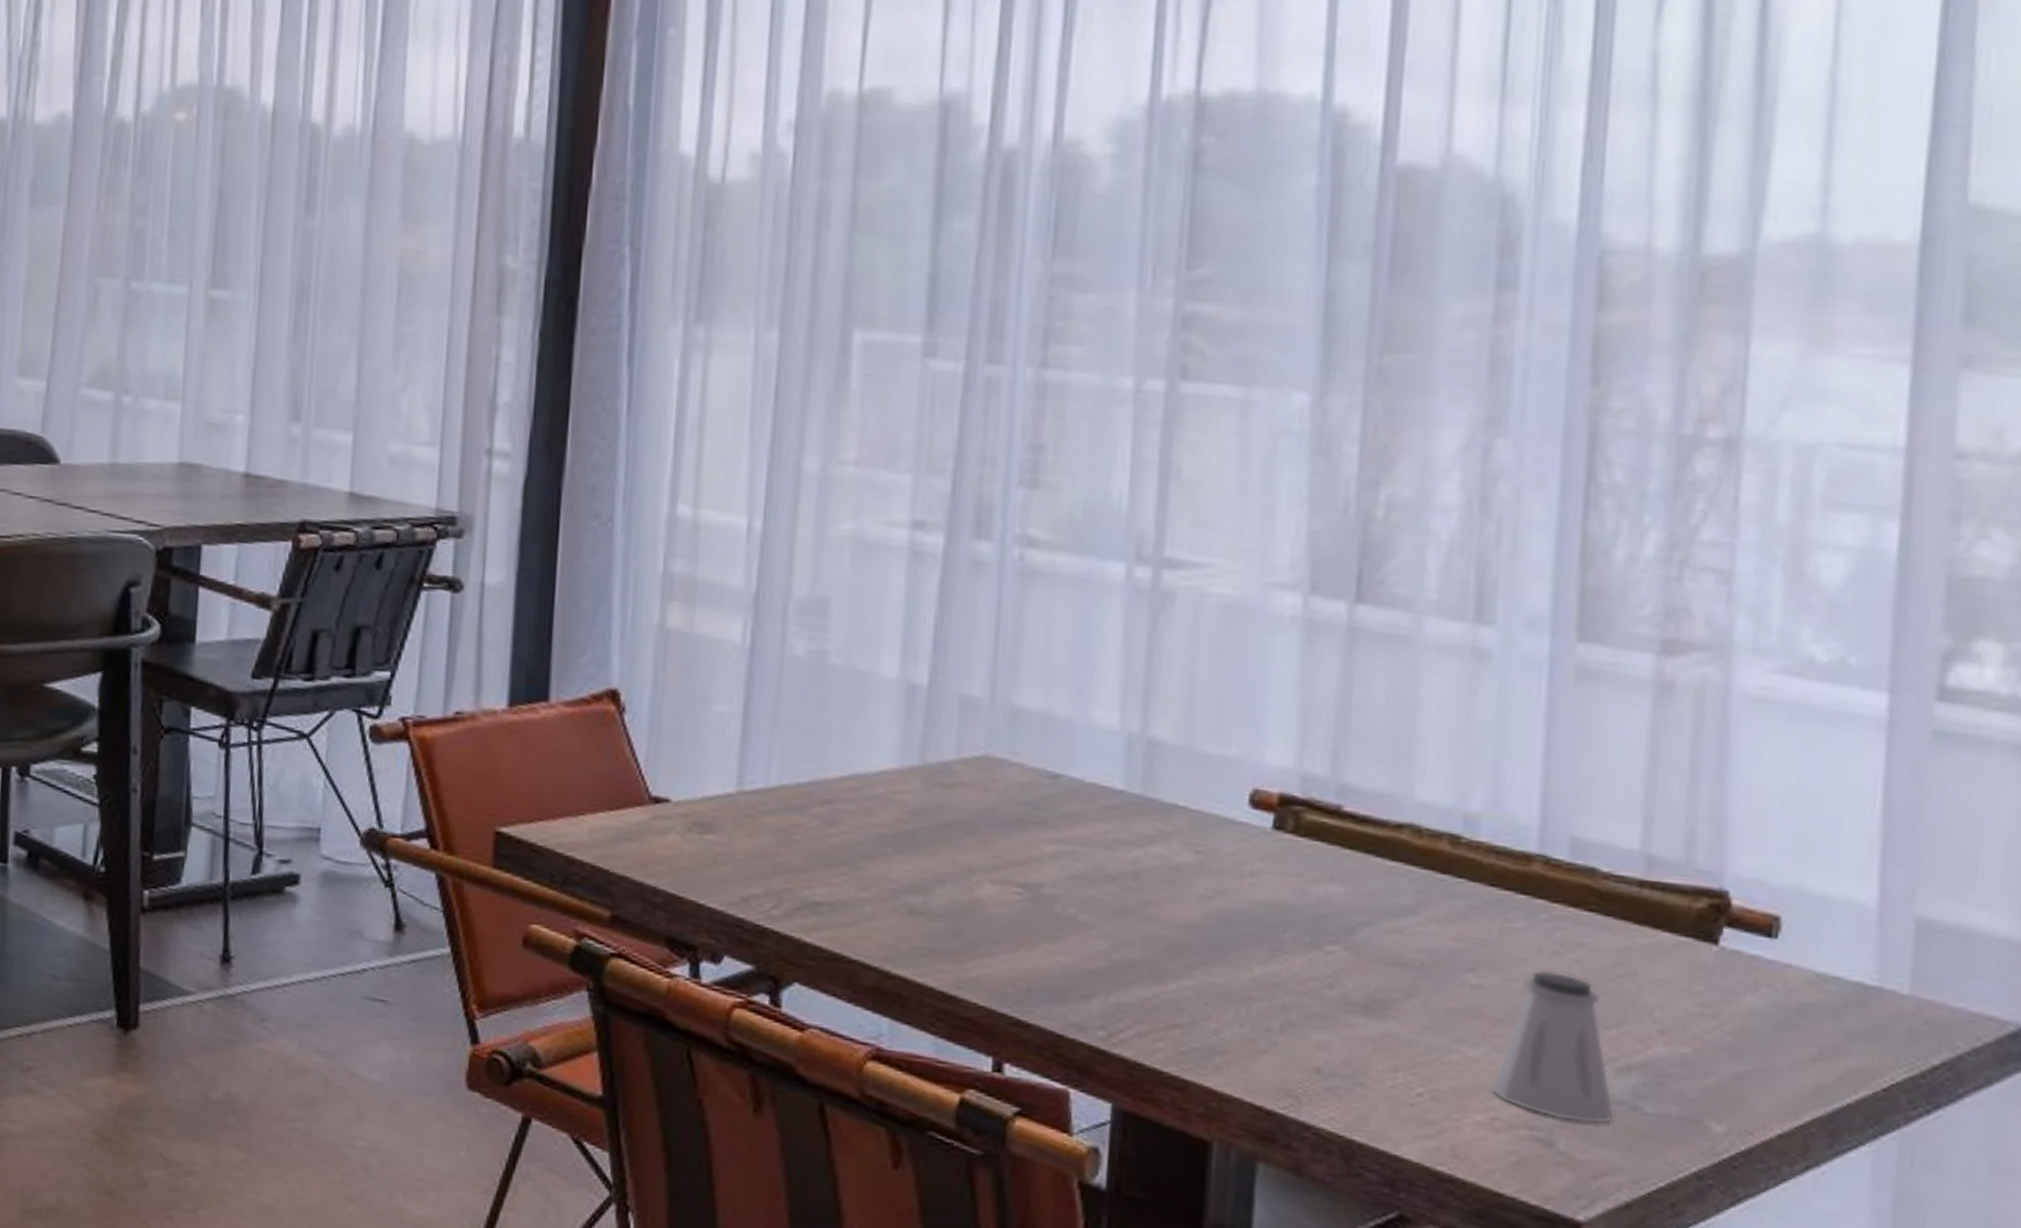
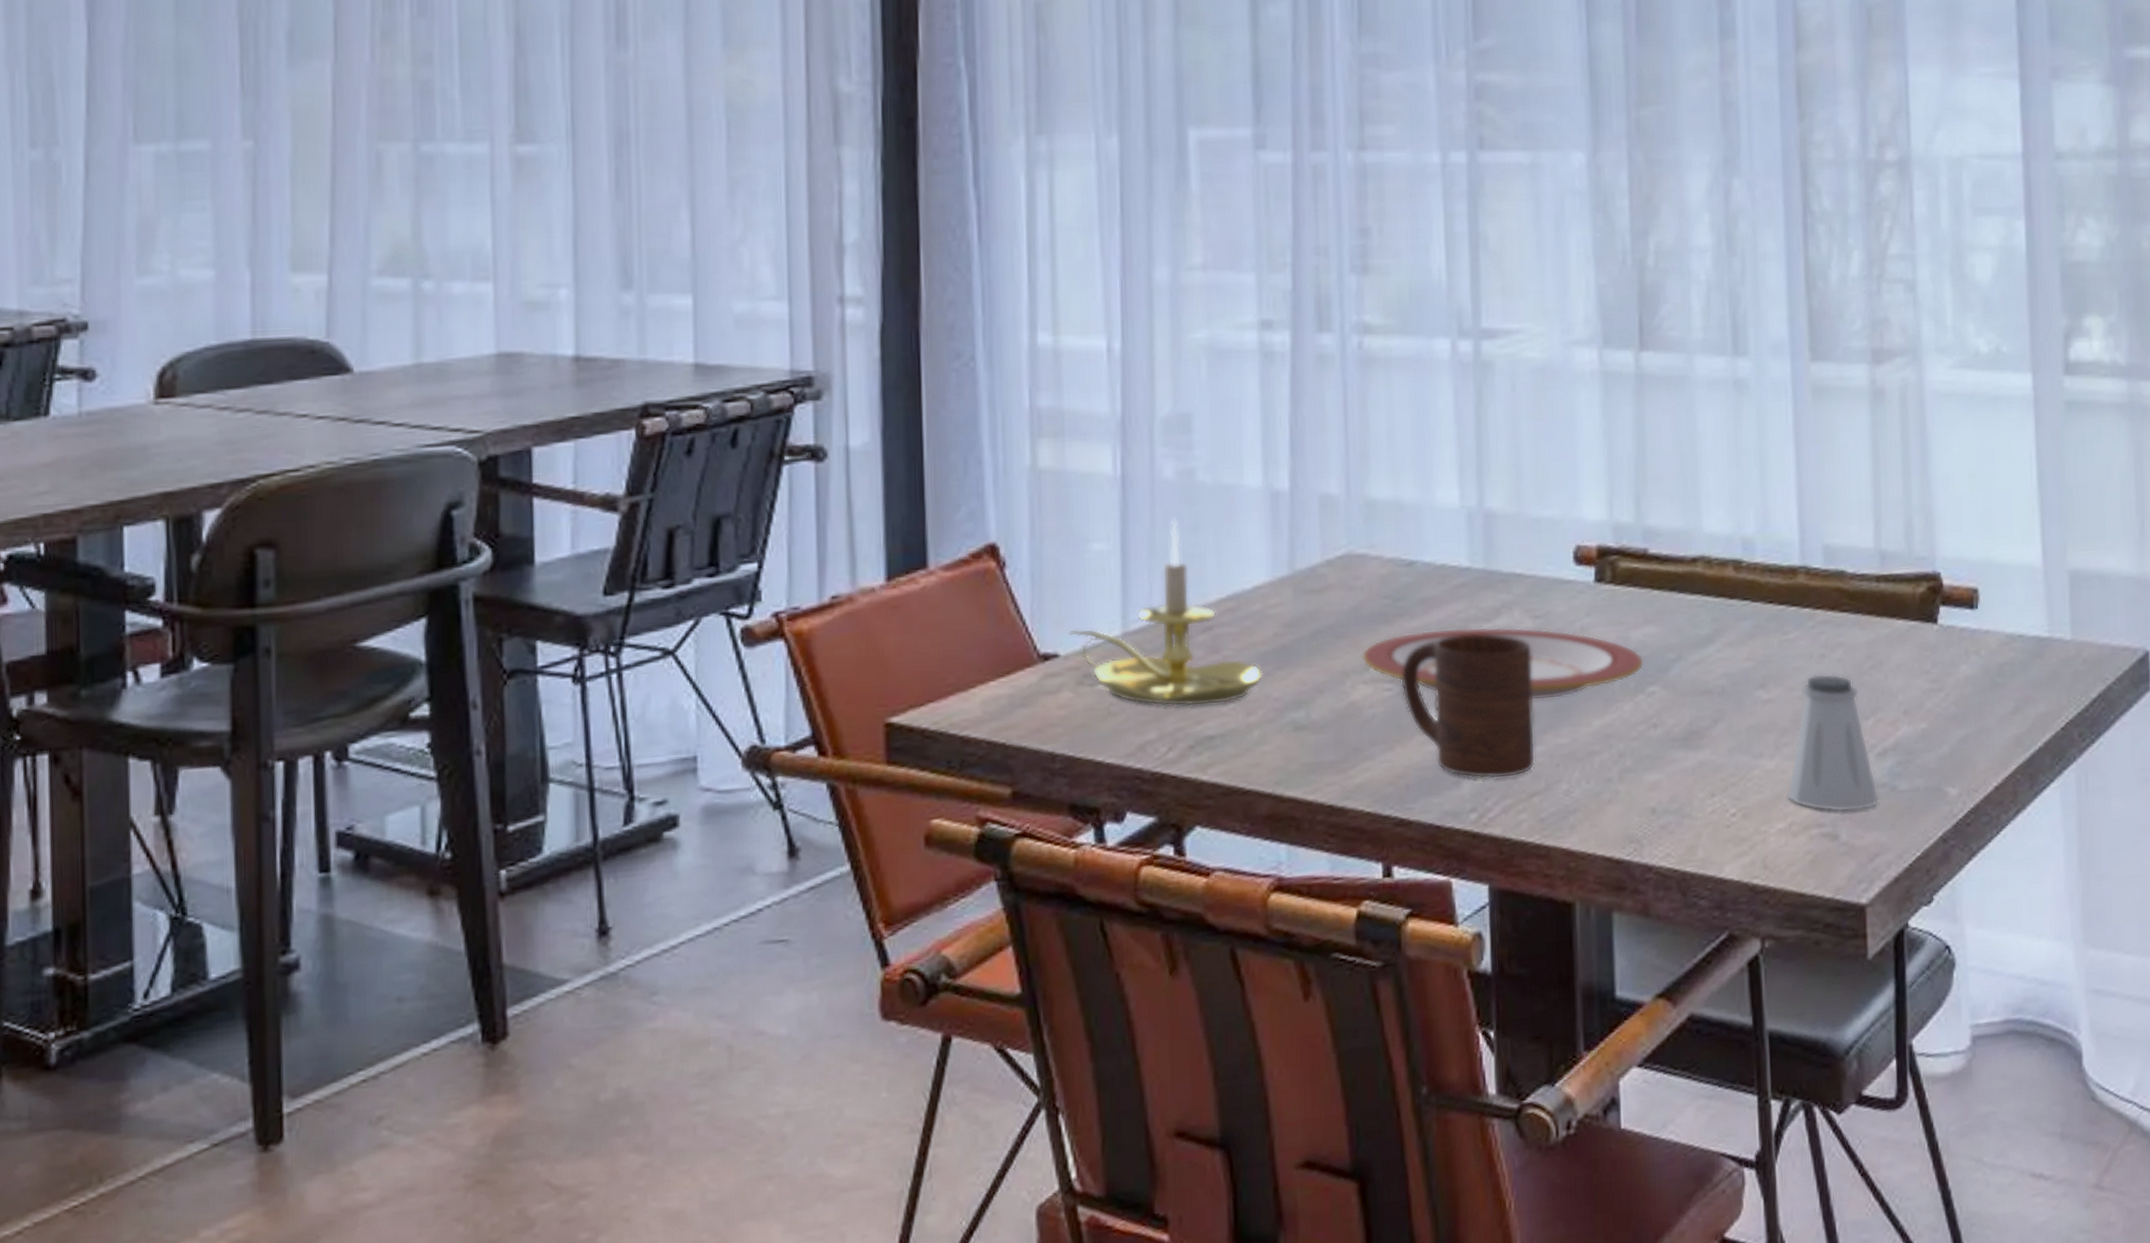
candle holder: none [682,693,882,875] -> present [1068,518,1264,707]
plate: none [991,842,1324,938] -> present [1362,626,1644,701]
cup: none [1032,854,1188,1005] -> present [1400,634,1536,779]

